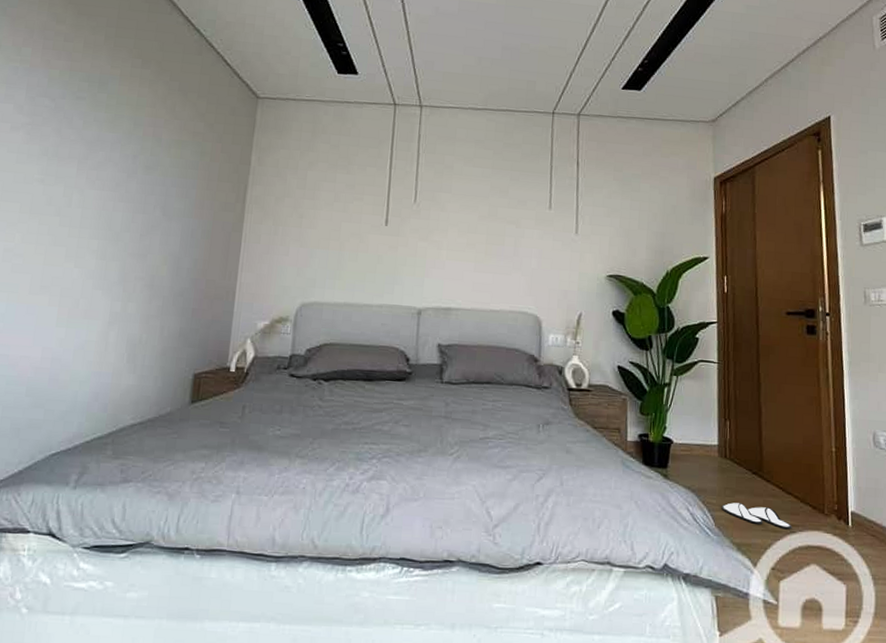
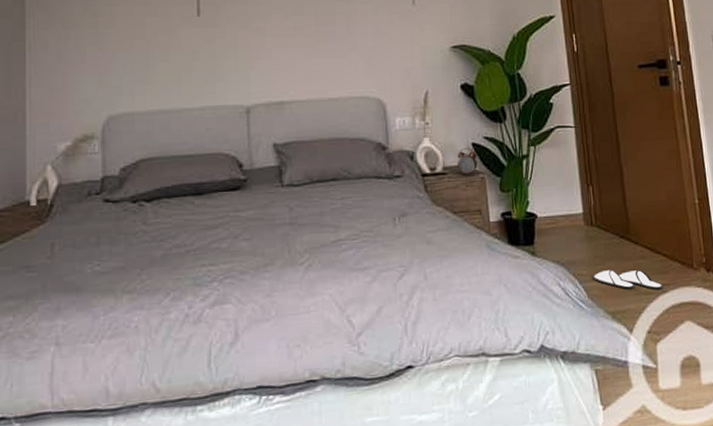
alarm clock: none [602,369,621,396] -> present [457,148,477,176]

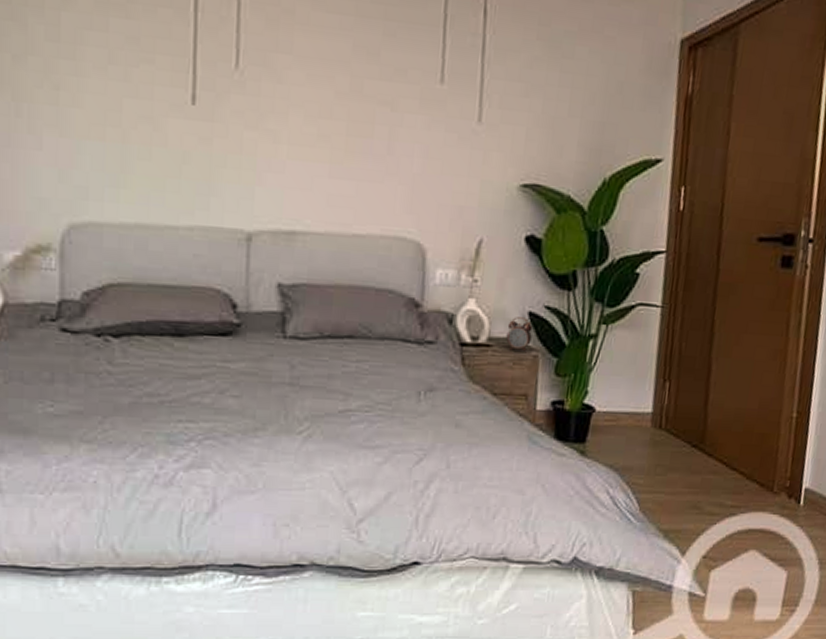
slippers: present [592,270,664,290] -> none [649,482,733,512]

